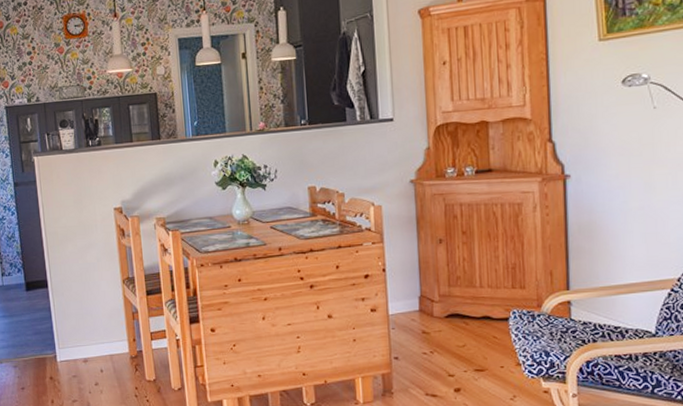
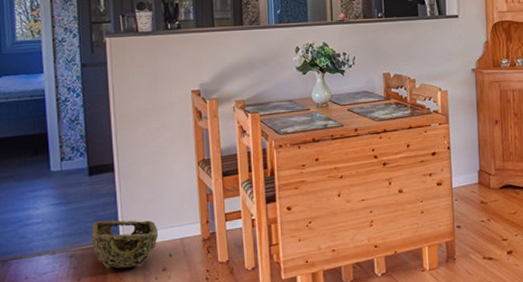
woven basket: none [31,333,90,380] -> present [91,220,159,269]

